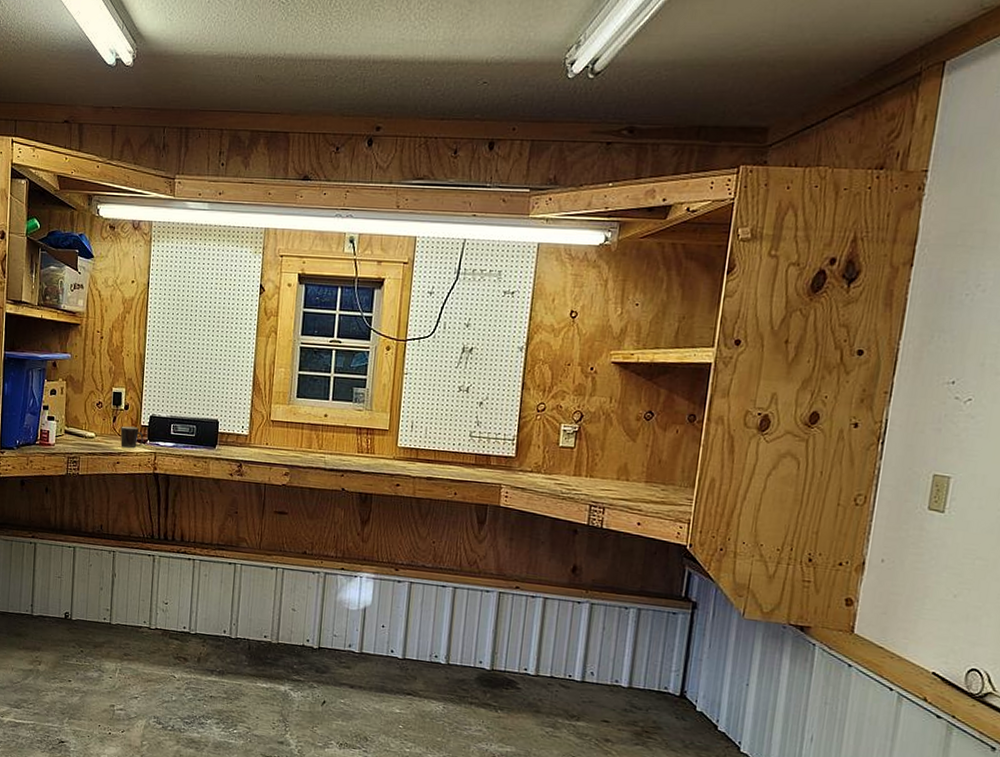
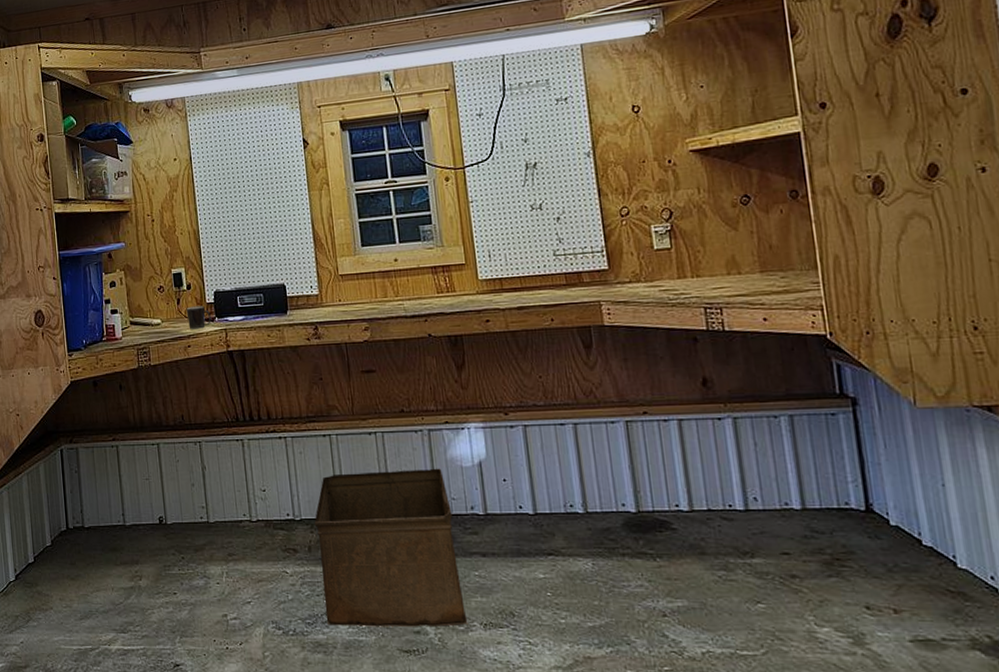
storage bin: none [202,599,332,742] -> present [314,468,468,627]

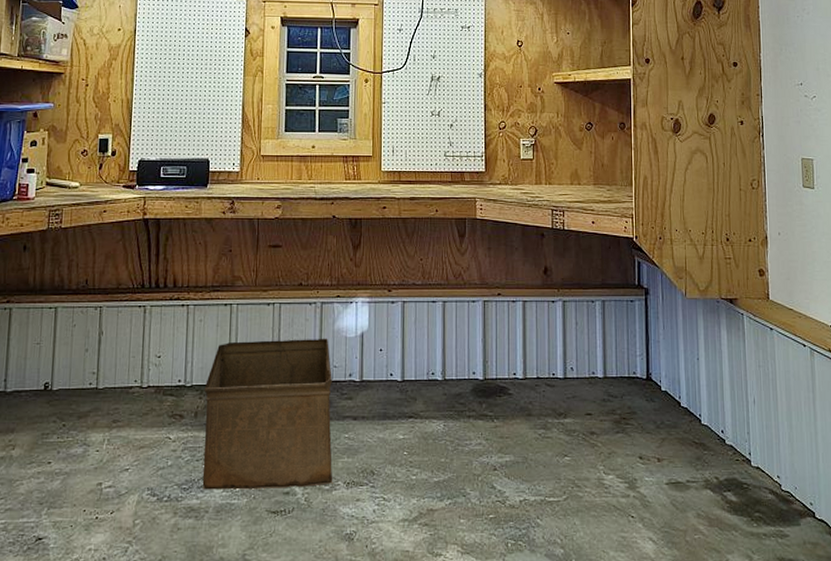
mug: present [186,306,211,332] -> none [107,172,132,198]

